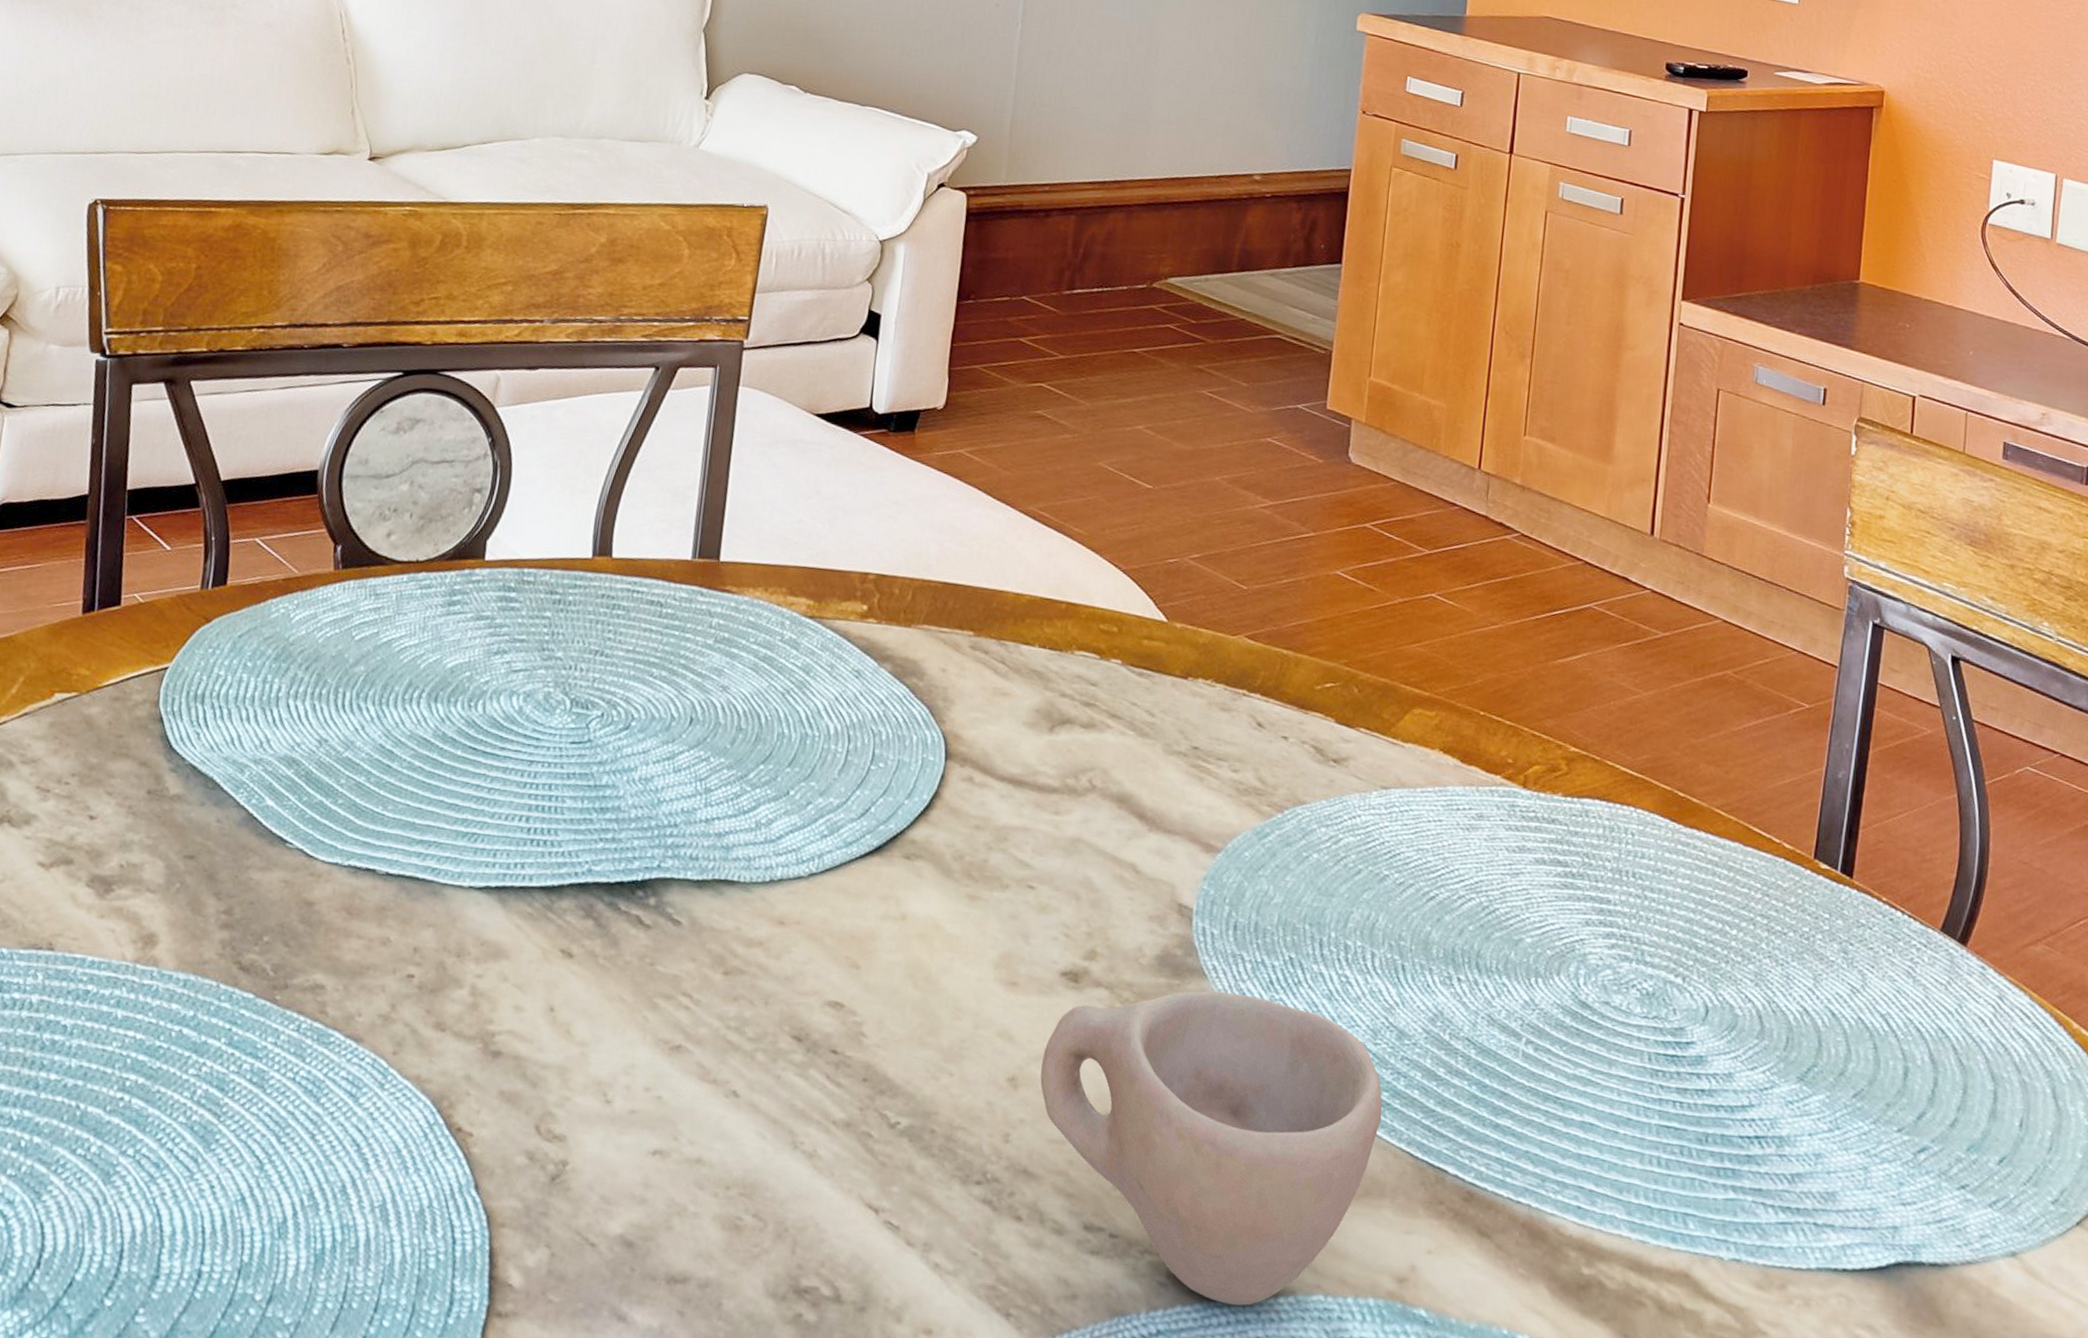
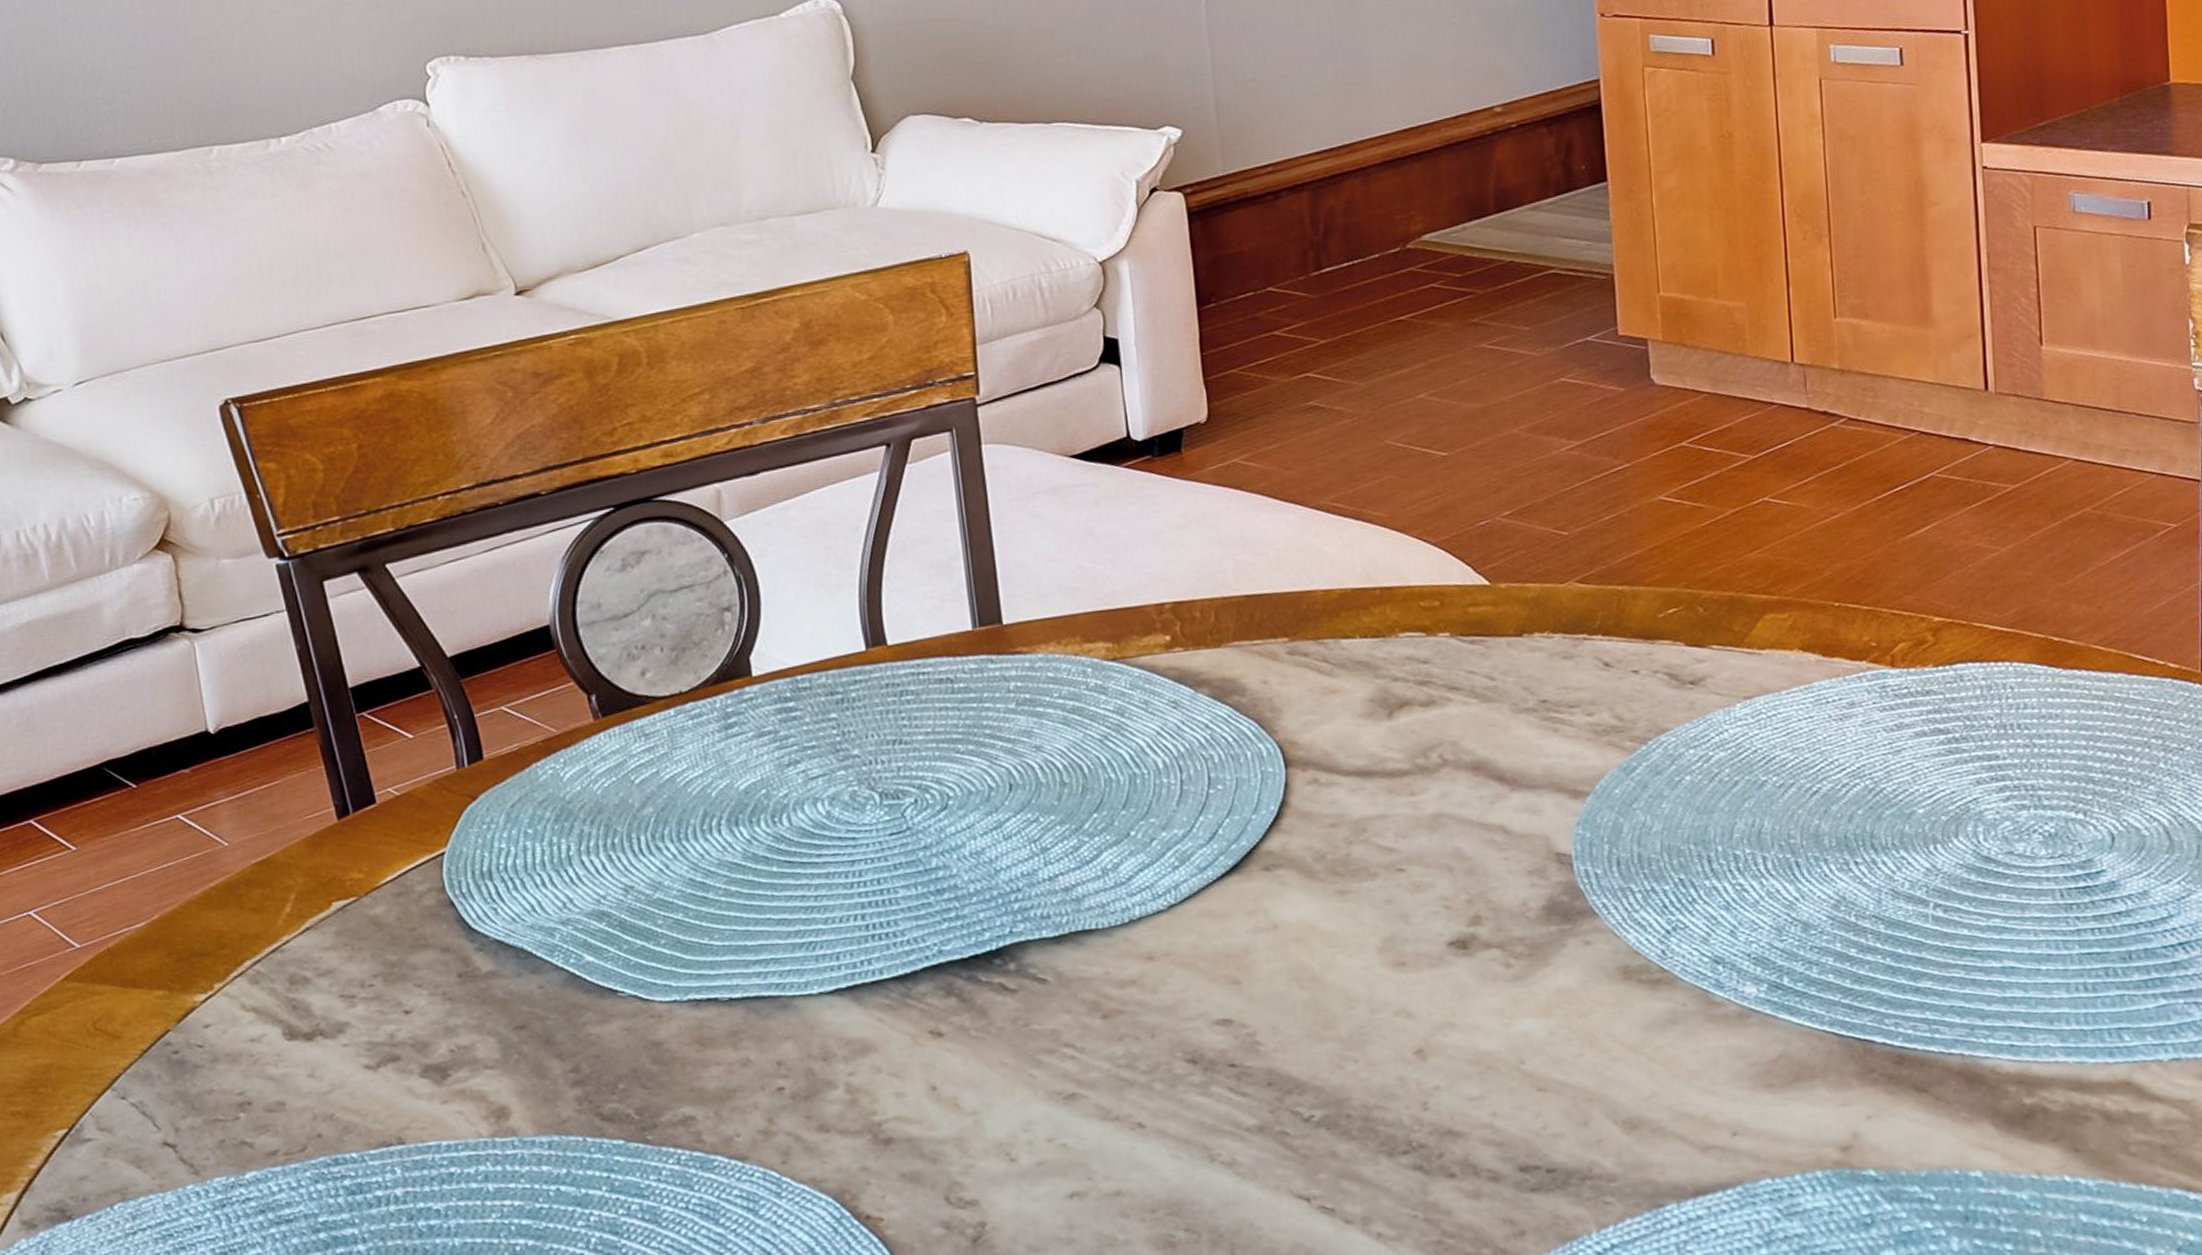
cup: present [1040,990,1383,1306] -> none [1445,923,1800,1207]

